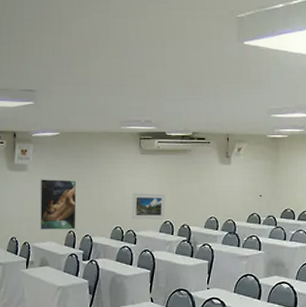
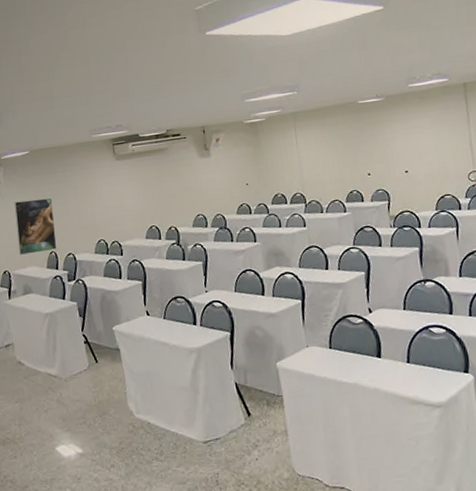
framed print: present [132,192,165,220] -> none [112,197,150,230]

